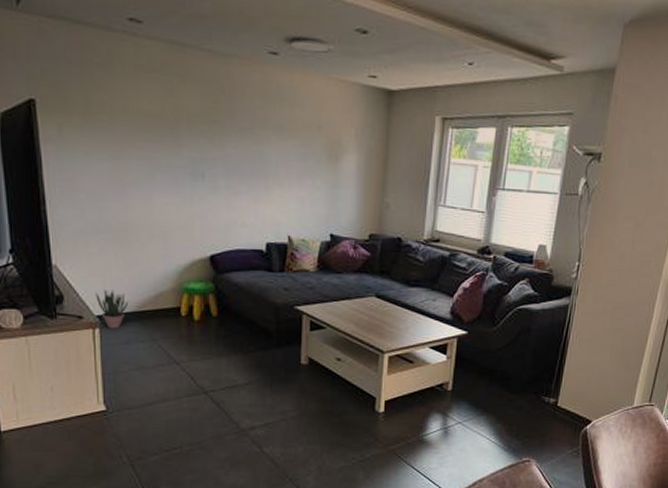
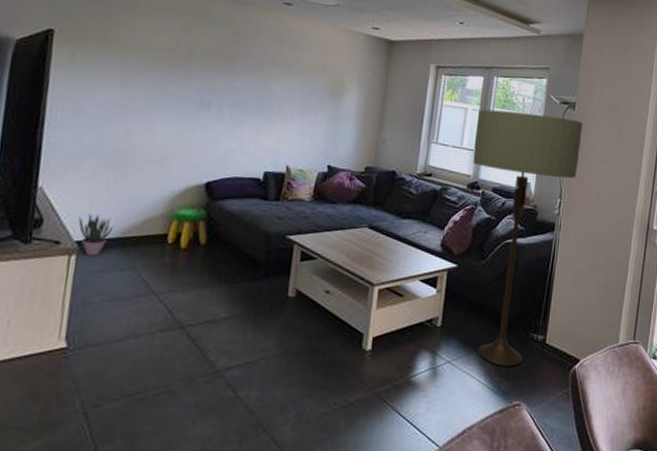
floor lamp: none [484,165,609,427] -> present [473,109,583,366]

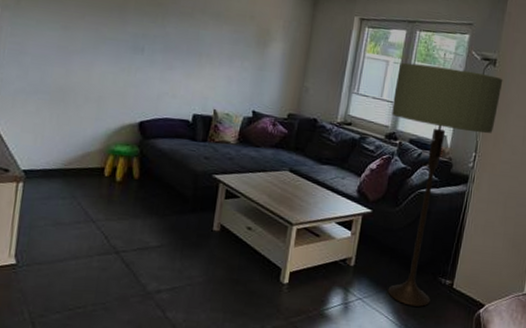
potted plant: present [78,214,114,256] -> none [24,146,56,184]

